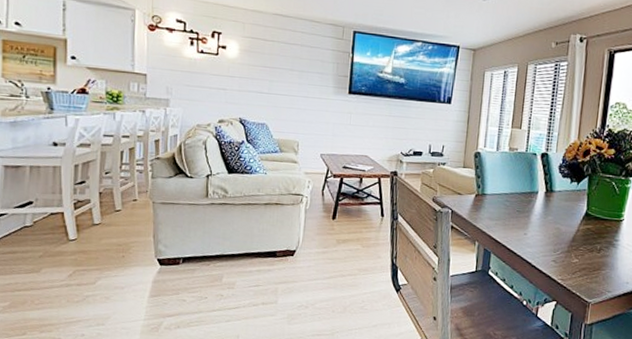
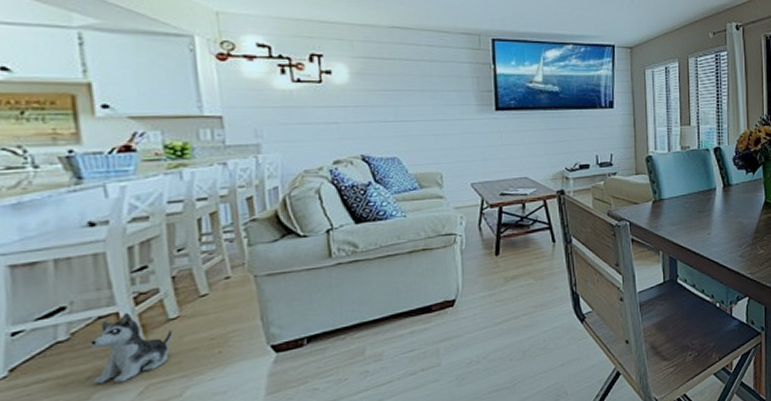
plush toy: none [43,214,95,265] -> present [89,313,173,384]

